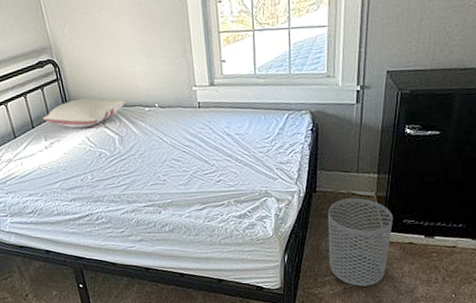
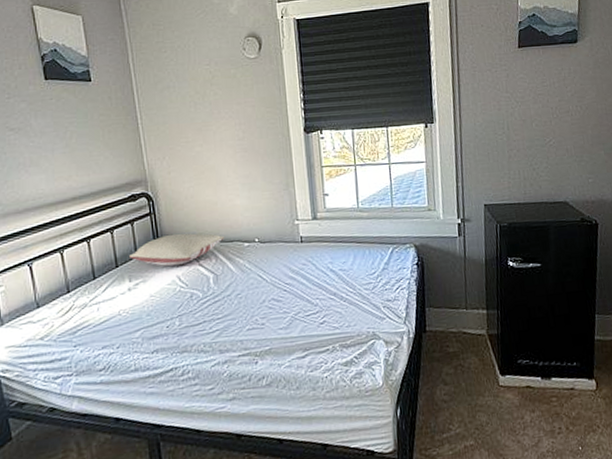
waste bin: present [327,198,393,287] -> none [440,337,508,444]

